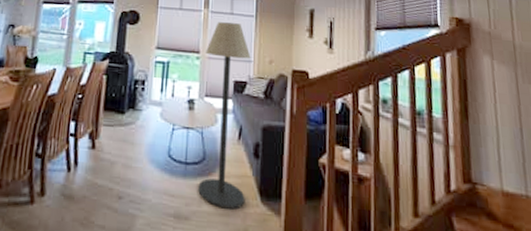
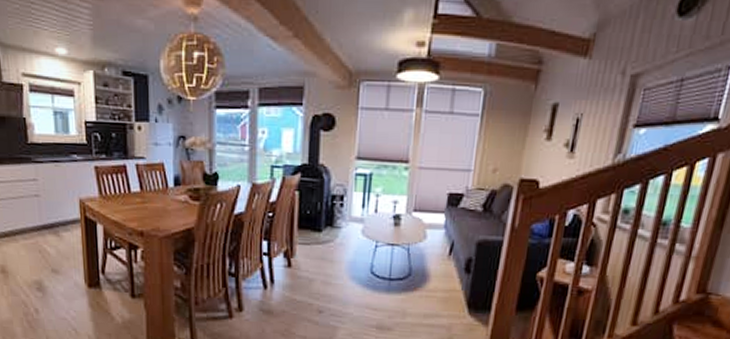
floor lamp: present [198,22,251,210] -> none [402,124,471,321]

